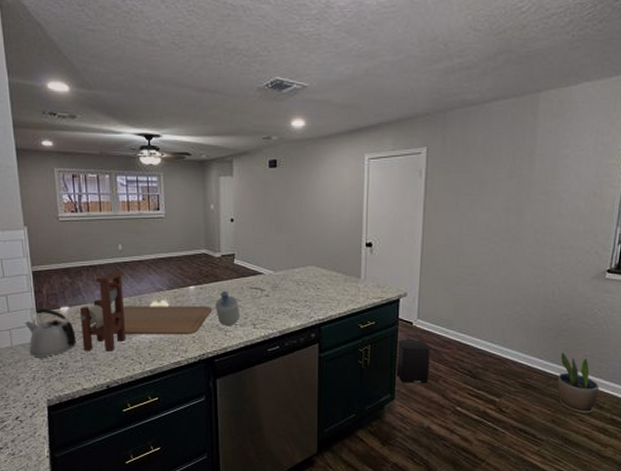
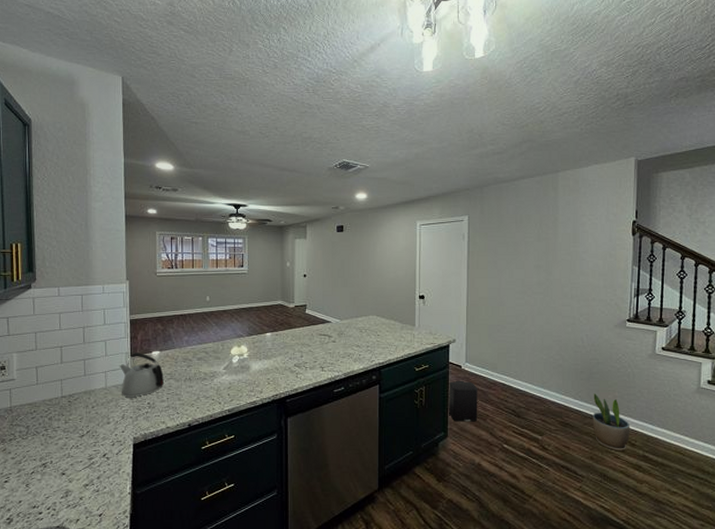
paper towel holder: present [79,271,126,352] -> none [168,319,210,392]
chopping board: present [89,306,212,334] -> none [176,350,285,376]
soap dispenser: present [215,290,241,325] -> none [289,337,310,368]

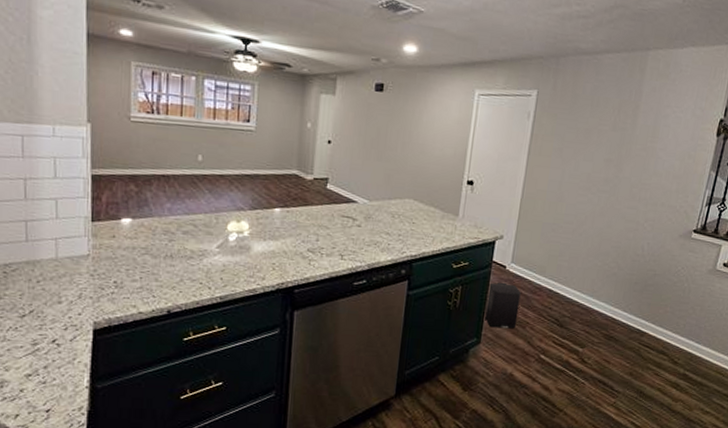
kettle: present [119,353,164,398] -> none [75,217,137,274]
potted plant: present [592,393,630,452] -> none [637,307,676,369]

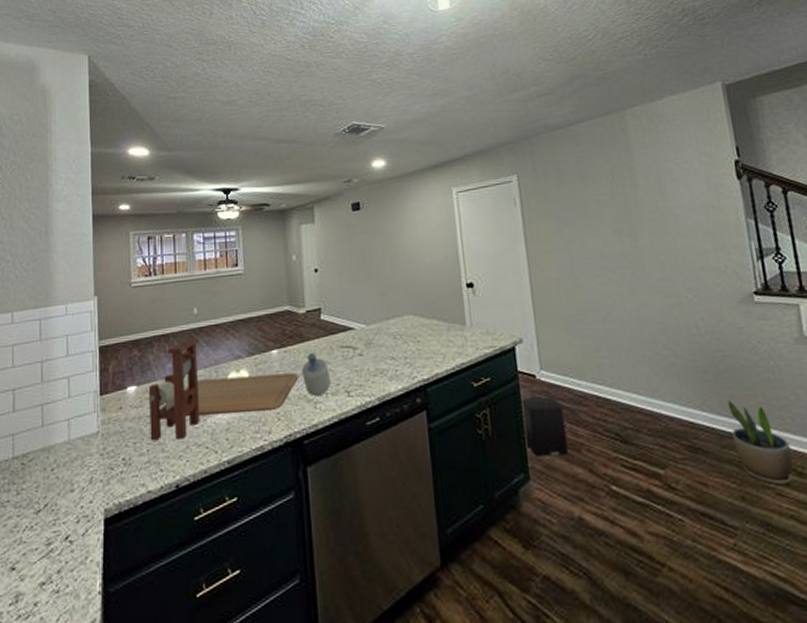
paper towel holder: none [143,183,202,273] -> present [148,338,200,441]
chopping board: none [154,223,297,260] -> present [158,372,298,416]
soap dispenser: none [301,216,328,254] -> present [302,352,332,395]
potted plant: none [637,307,676,369] -> present [727,400,793,486]

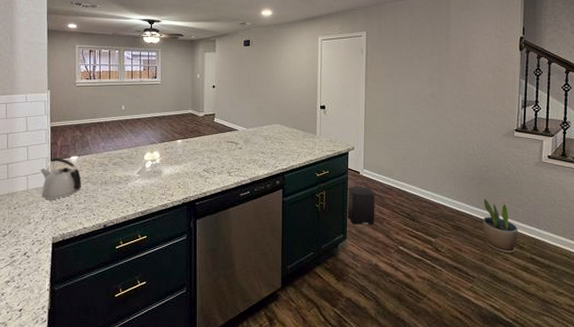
kettle: none [85,389,142,453] -> present [40,157,81,200]
paper towel holder: present [148,338,200,441] -> none [86,127,125,195]
chopping board: present [158,372,298,416] -> none [93,156,195,180]
soap dispenser: present [302,352,332,395] -> none [198,144,218,173]

